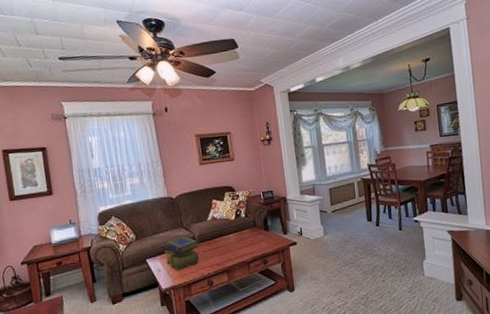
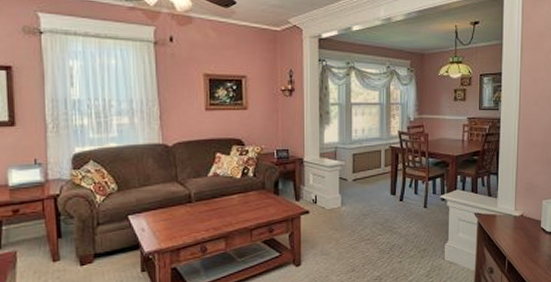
stack of books: present [164,236,199,271] -> none [152,191,195,232]

